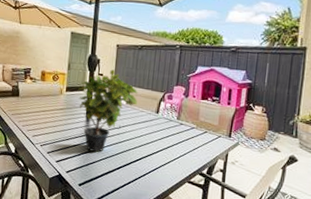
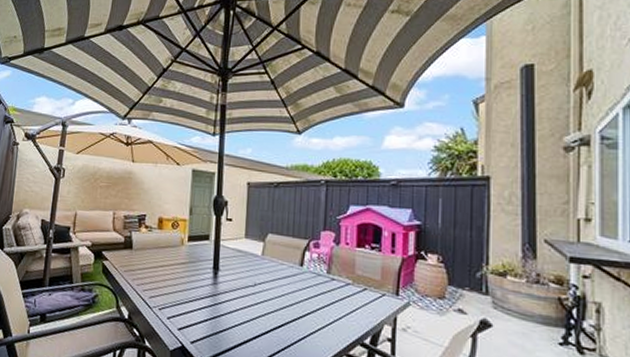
potted plant: present [78,69,138,152] -> none [203,212,277,317]

